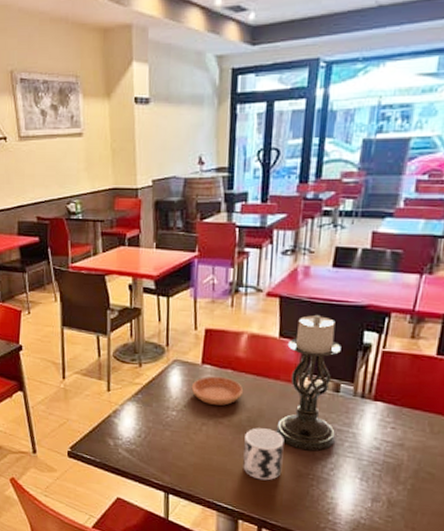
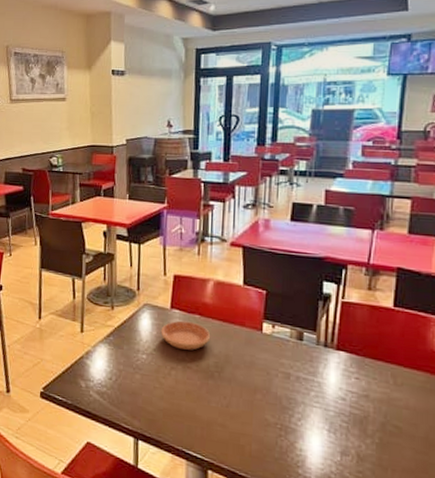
cup: present [243,428,284,481] -> none [211,374,251,429]
candle holder: present [276,314,341,451] -> none [243,264,302,400]

